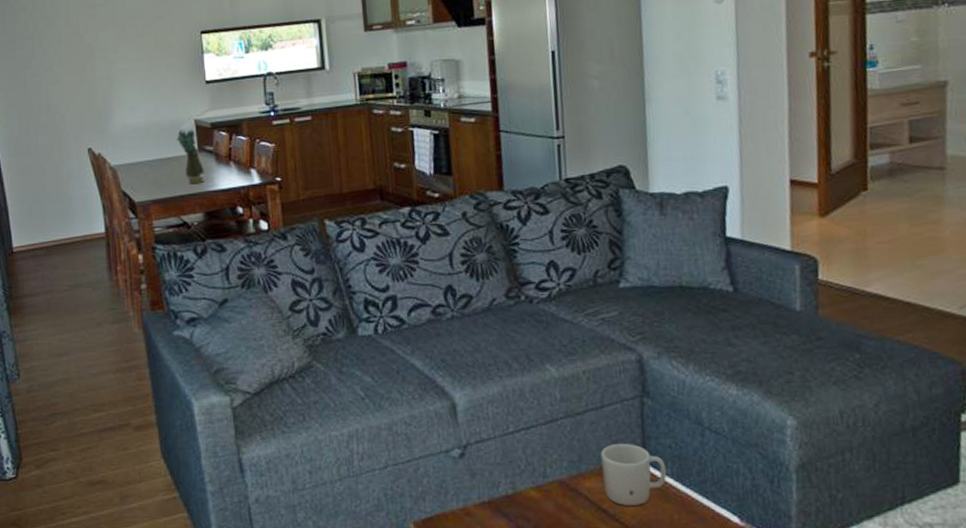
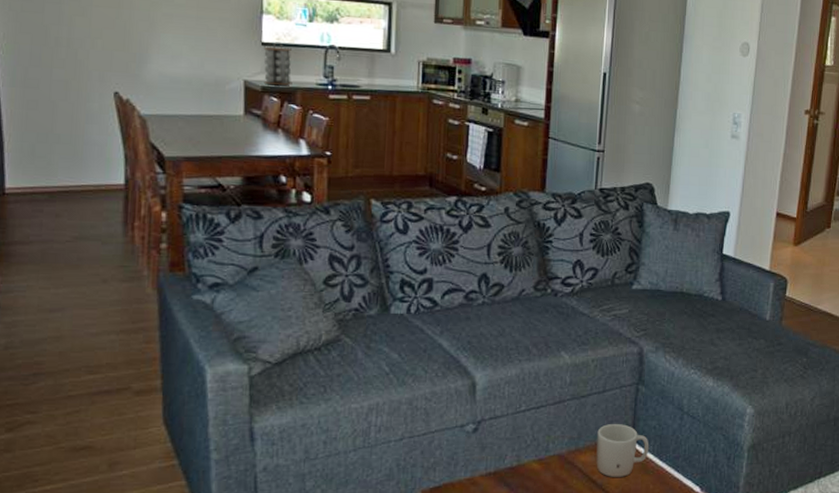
vase: present [176,128,205,185] -> none [221,86,248,147]
spice rack: none [209,78,238,121] -> present [264,42,292,86]

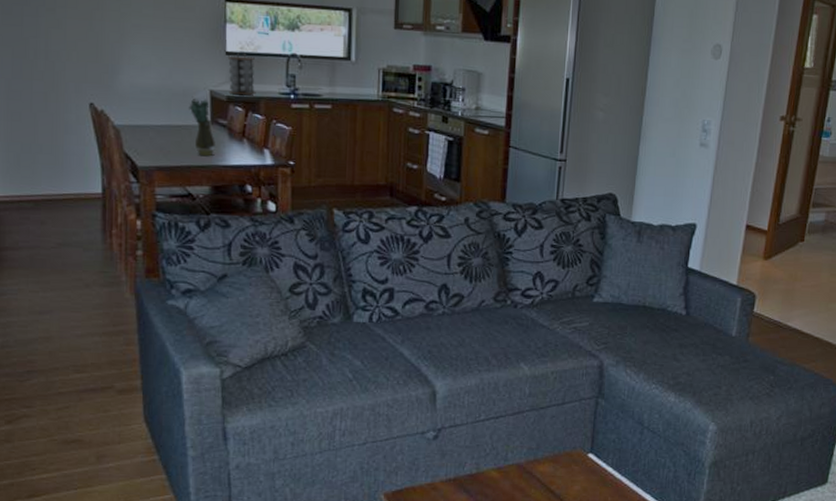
vase: none [221,86,248,147] -> present [189,96,215,157]
mug: present [596,423,649,478] -> none [554,435,608,489]

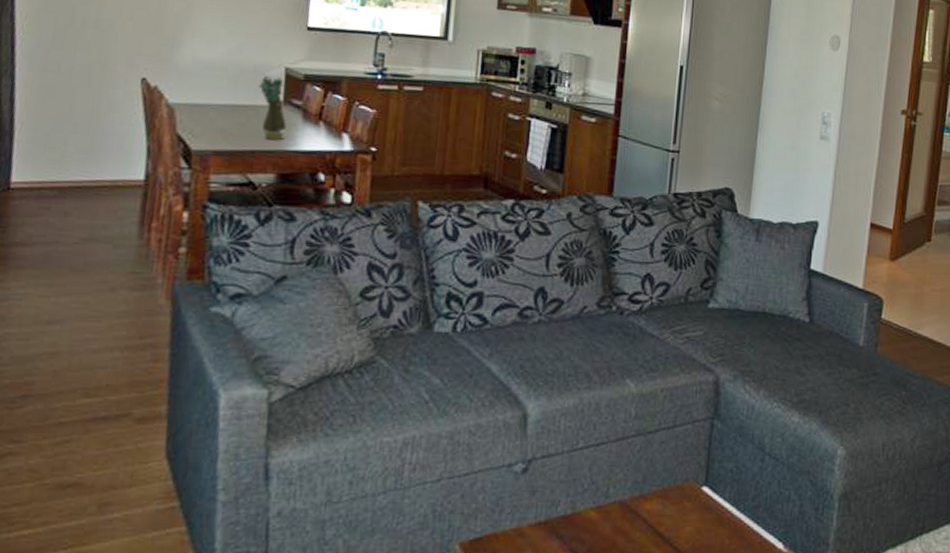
spice rack: present [228,51,256,96] -> none [307,27,340,75]

